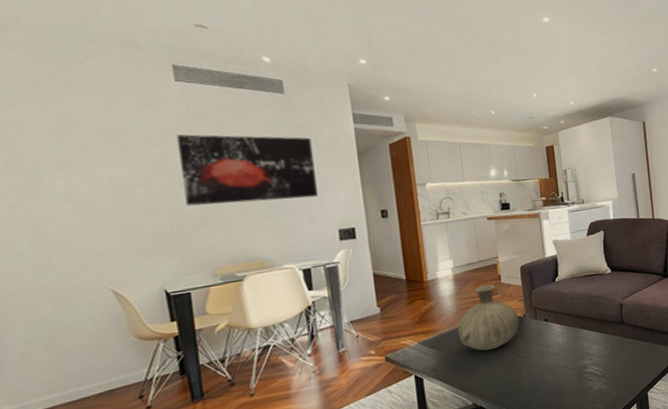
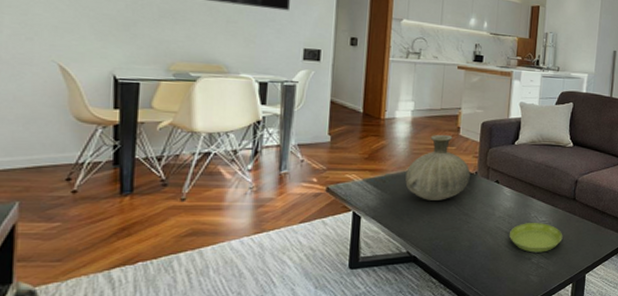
saucer: none [567,351,619,382] -> present [509,223,563,253]

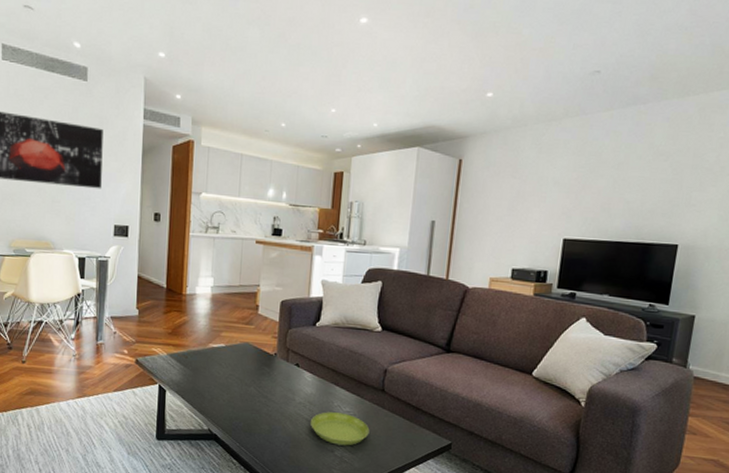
vase: present [405,134,470,200] -> none [206,312,269,381]

